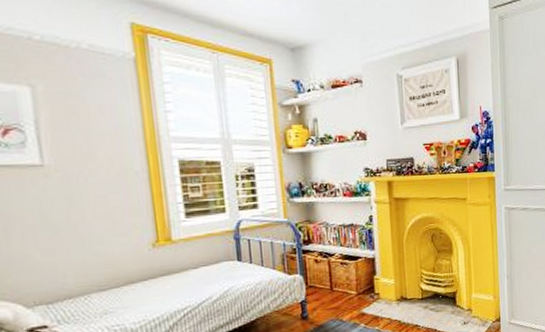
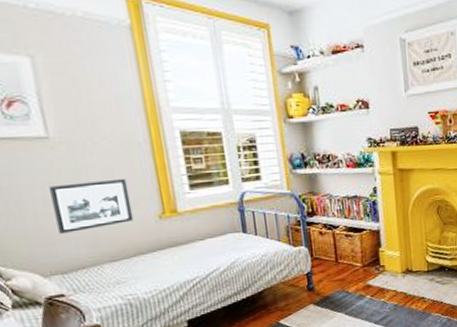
picture frame: none [40,206,126,264] -> present [49,178,134,235]

